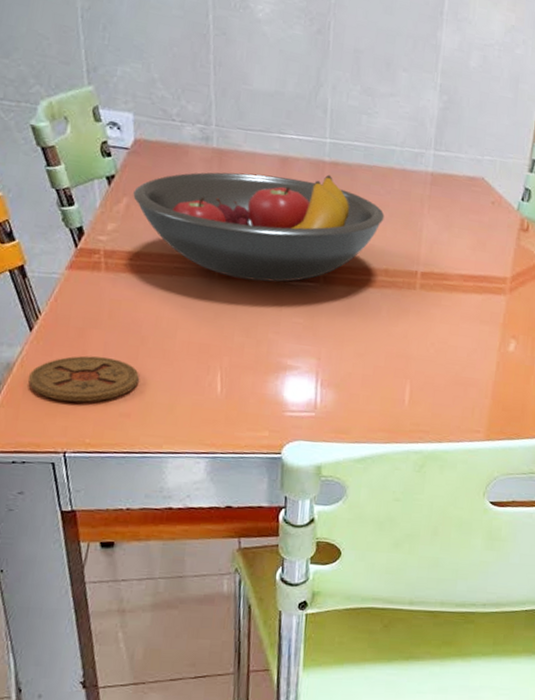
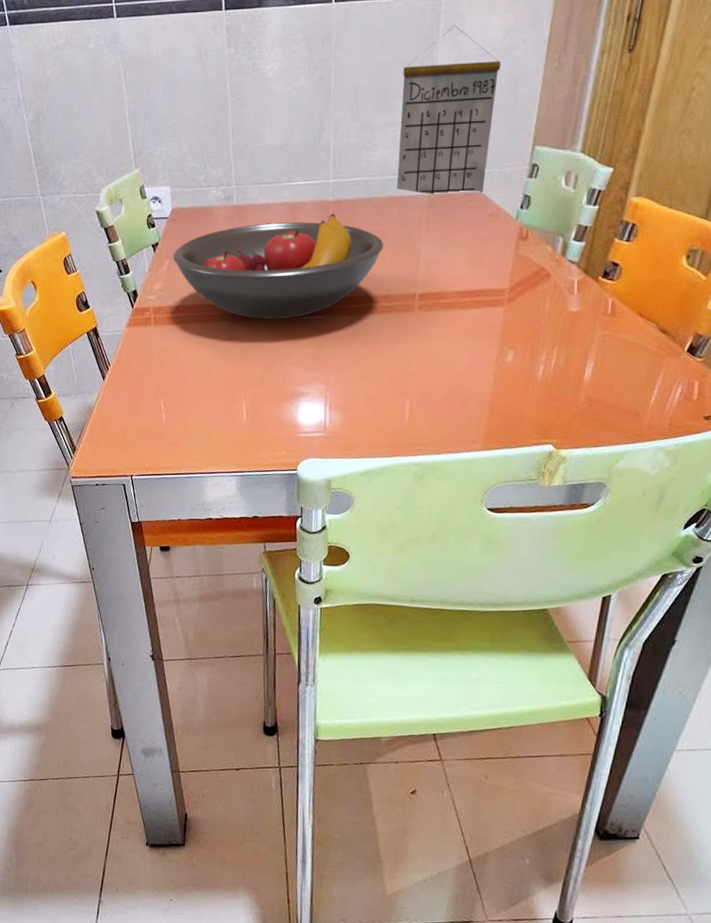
coaster: present [28,355,139,402] -> none [103,396,183,435]
calendar: none [398,11,504,179] -> present [396,25,502,195]

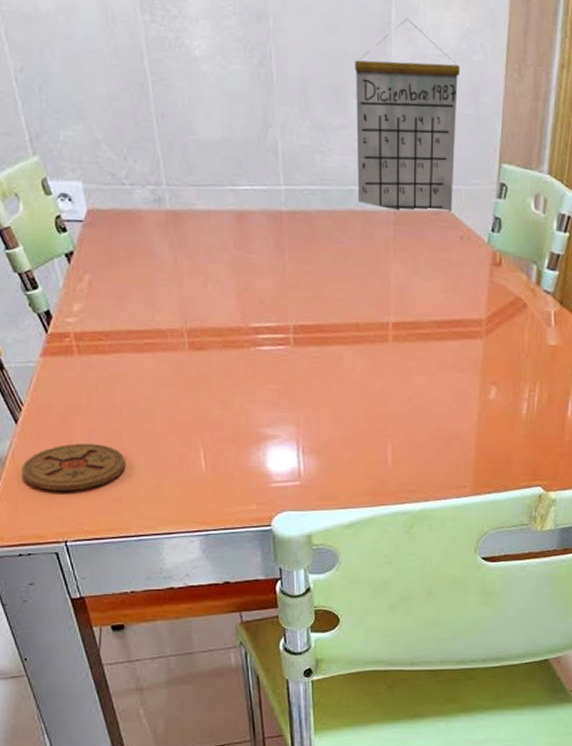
coaster: none [103,396,183,435] -> present [20,443,125,491]
fruit bowl: present [173,213,384,320] -> none [94,226,349,350]

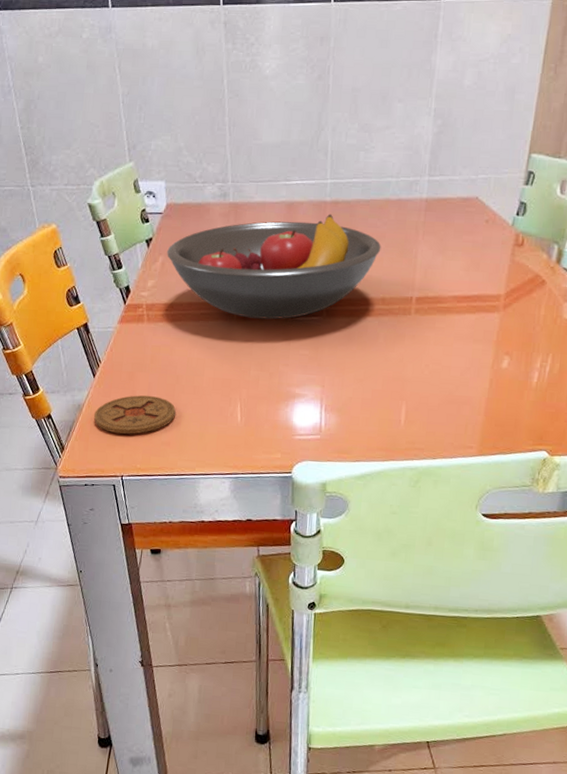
fruit bowl: none [94,226,349,350] -> present [167,214,381,320]
calendar: present [355,19,461,211] -> none [393,31,499,199]

